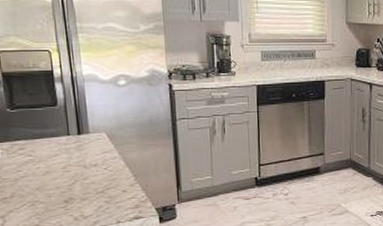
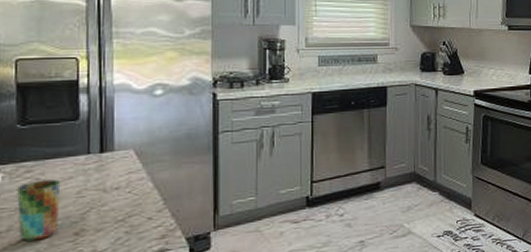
cup: none [14,156,51,206] -> present [17,179,61,241]

